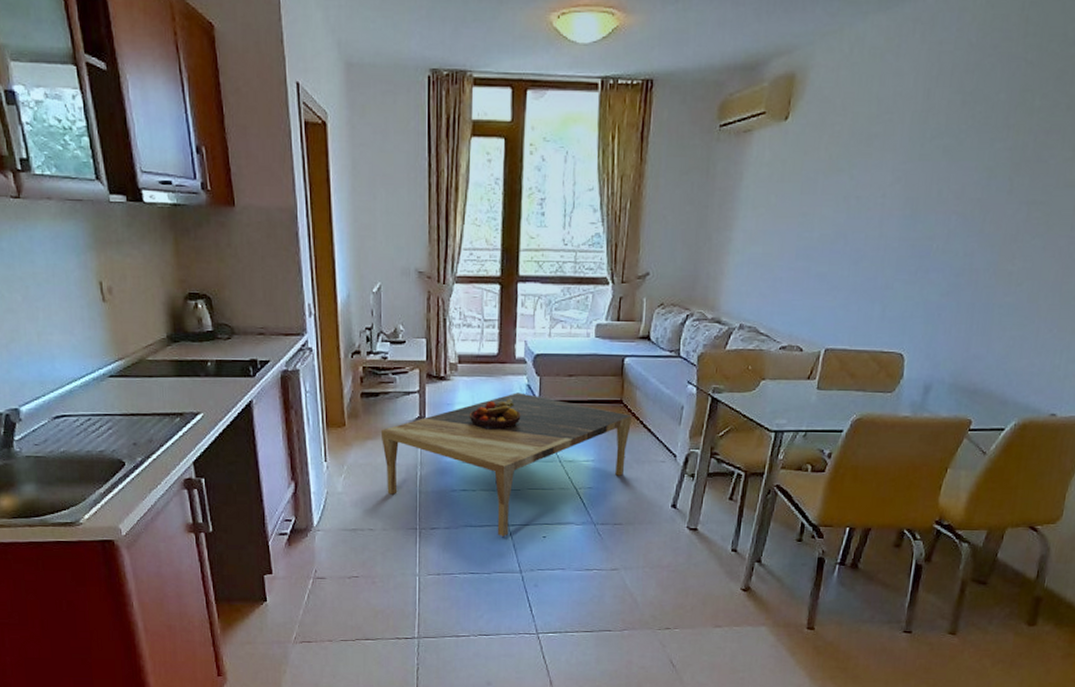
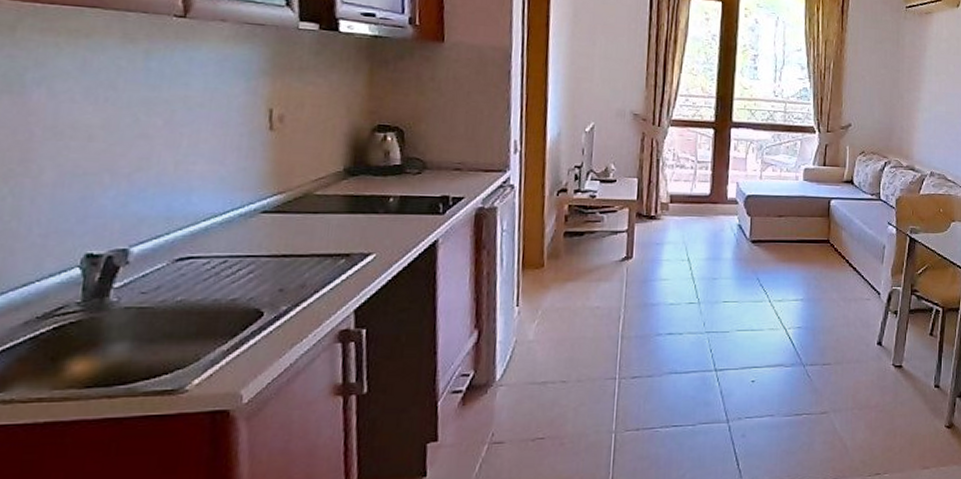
coffee table: present [380,392,632,537] -> none [582,232,838,383]
fruit bowl: present [469,398,521,430] -> none [678,237,732,270]

